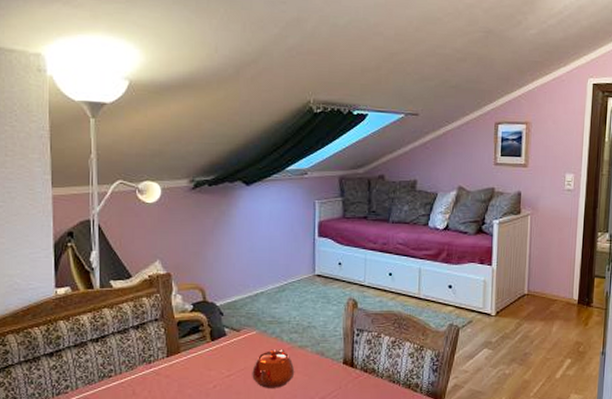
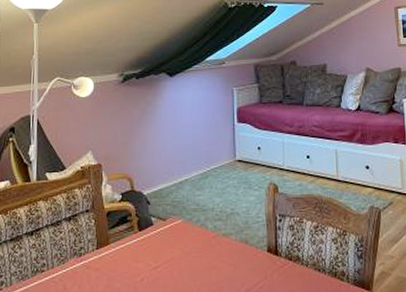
teapot: present [252,349,295,388] -> none [178,238,220,280]

